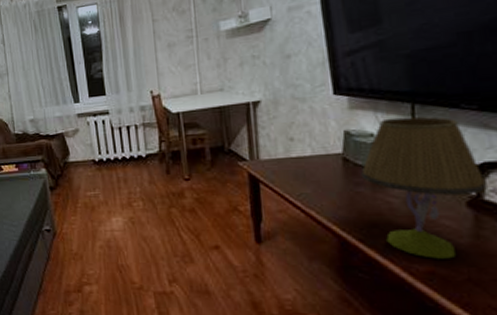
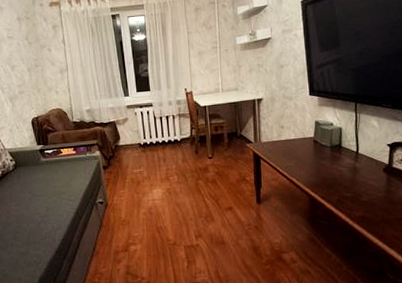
table lamp: present [361,116,487,259] -> none [324,112,394,208]

